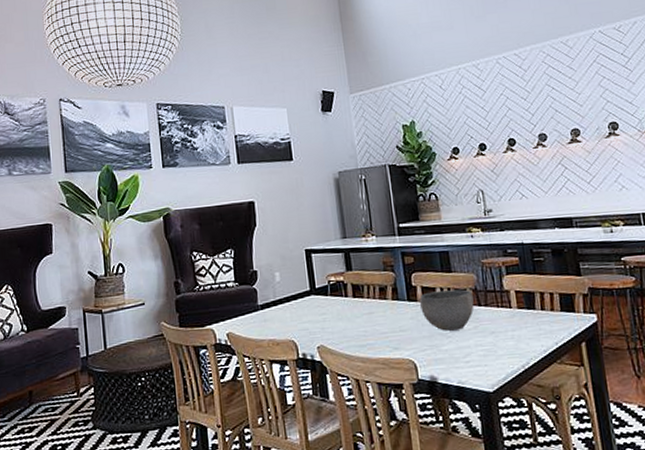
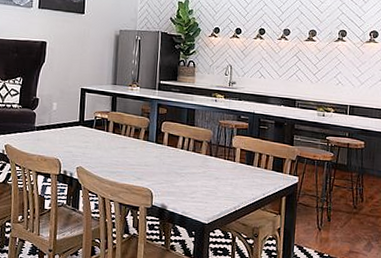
bowl: present [419,289,474,331] -> none [164,138,207,172]

